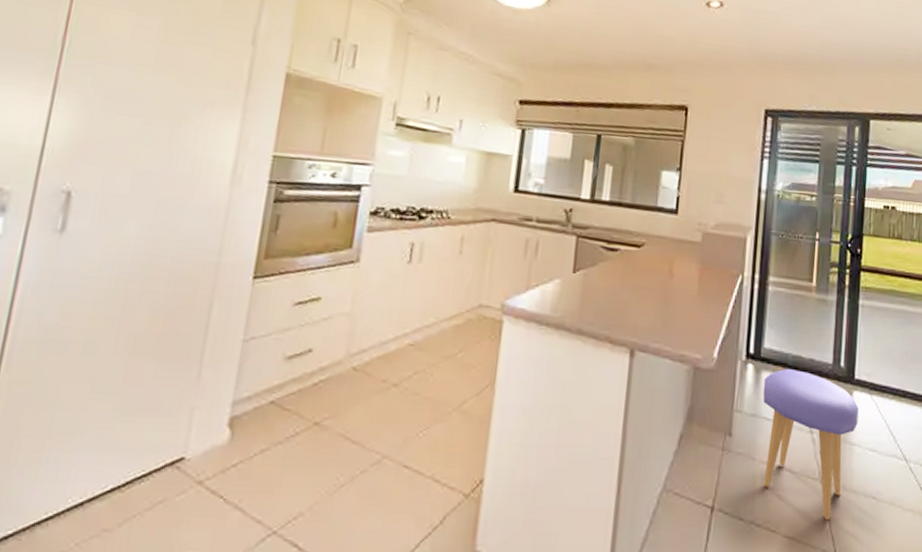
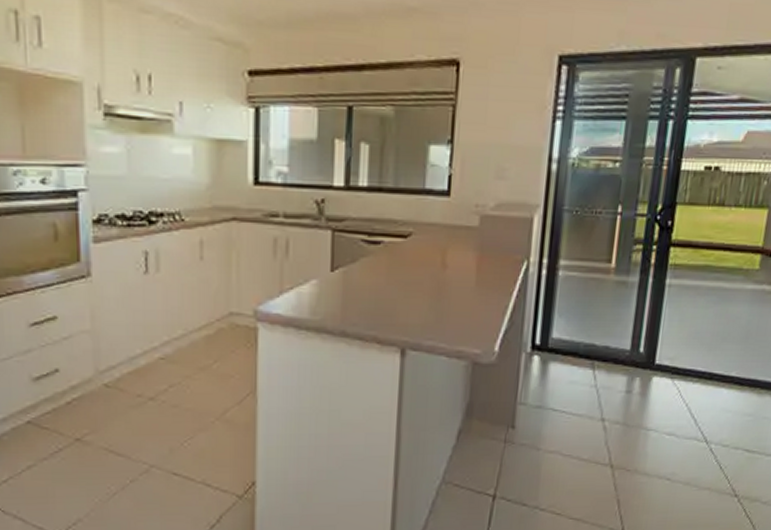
stool: present [763,368,859,521] -> none [549,357,658,502]

